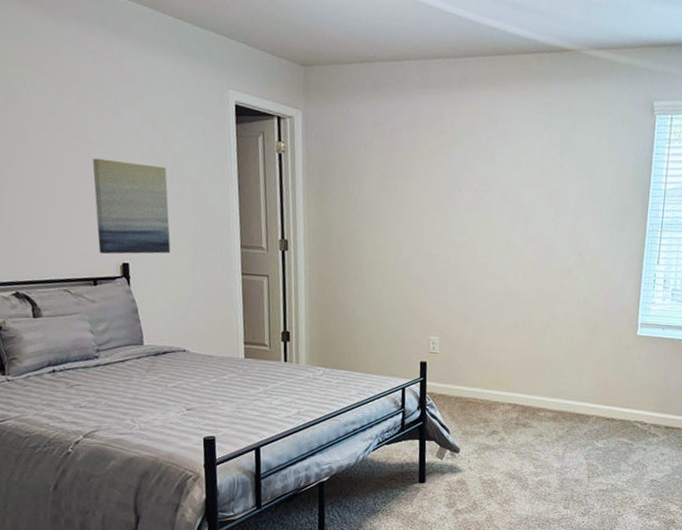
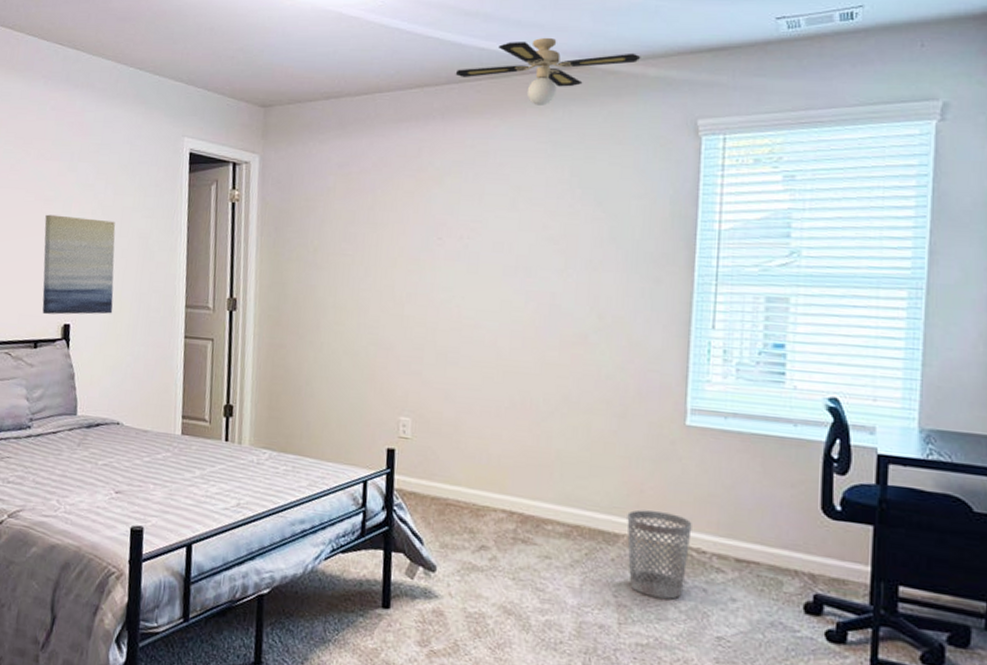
ceiling fan: none [471,22,615,82] -> present [455,37,641,106]
wastebasket: none [595,397,639,458] -> present [627,510,692,599]

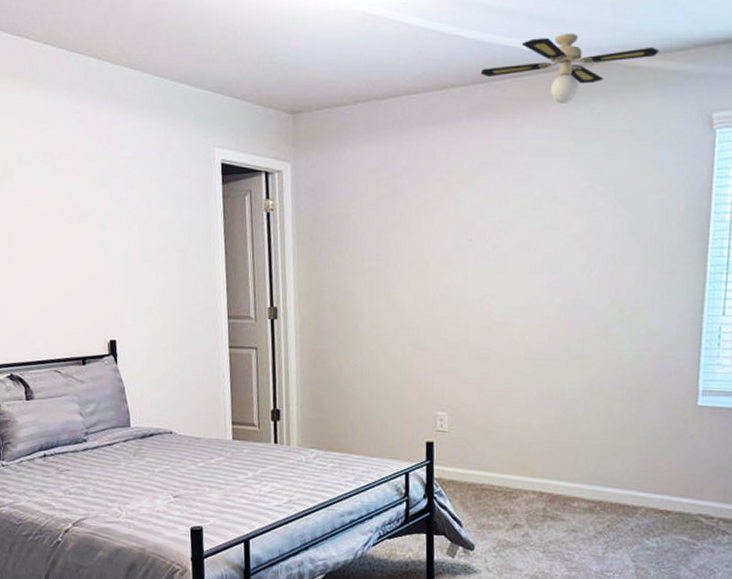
wall art: present [42,214,116,315] -> none [81,231,157,332]
wastebasket: present [627,510,692,599] -> none [644,484,702,560]

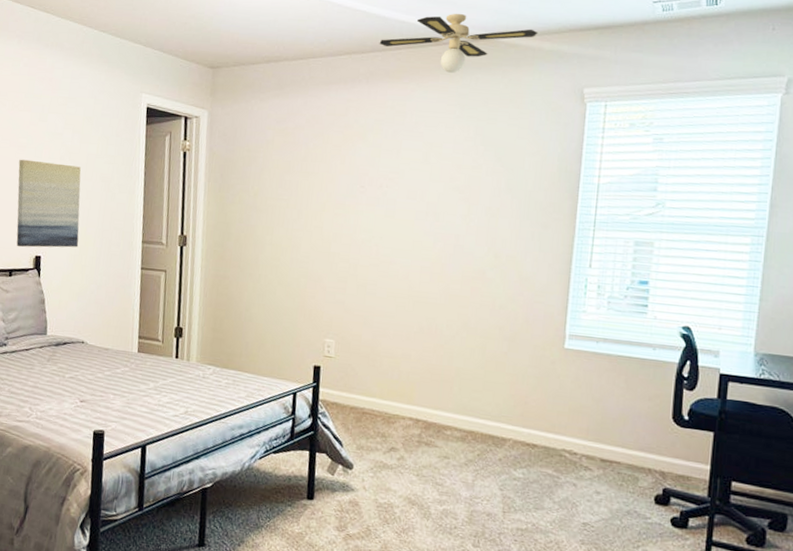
wall art: none [81,231,157,332] -> present [16,159,81,248]

